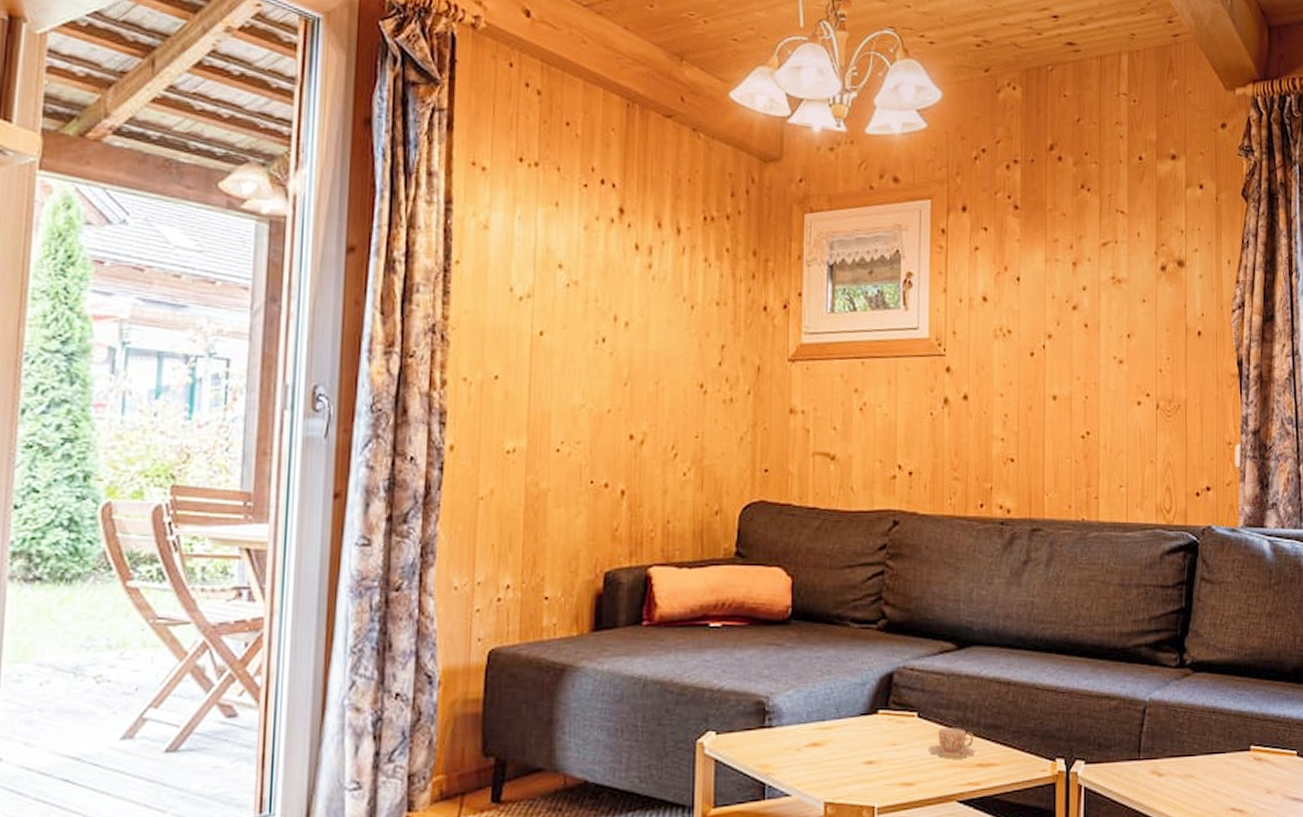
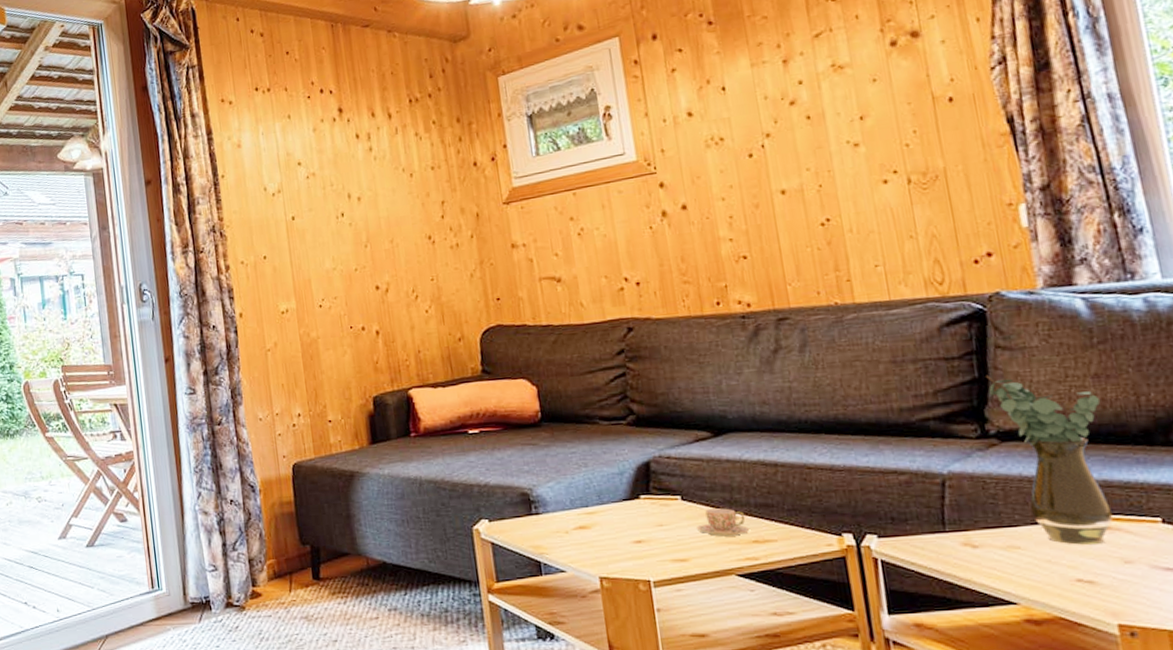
vase: none [1191,605,1269,775] -> present [986,374,1113,545]

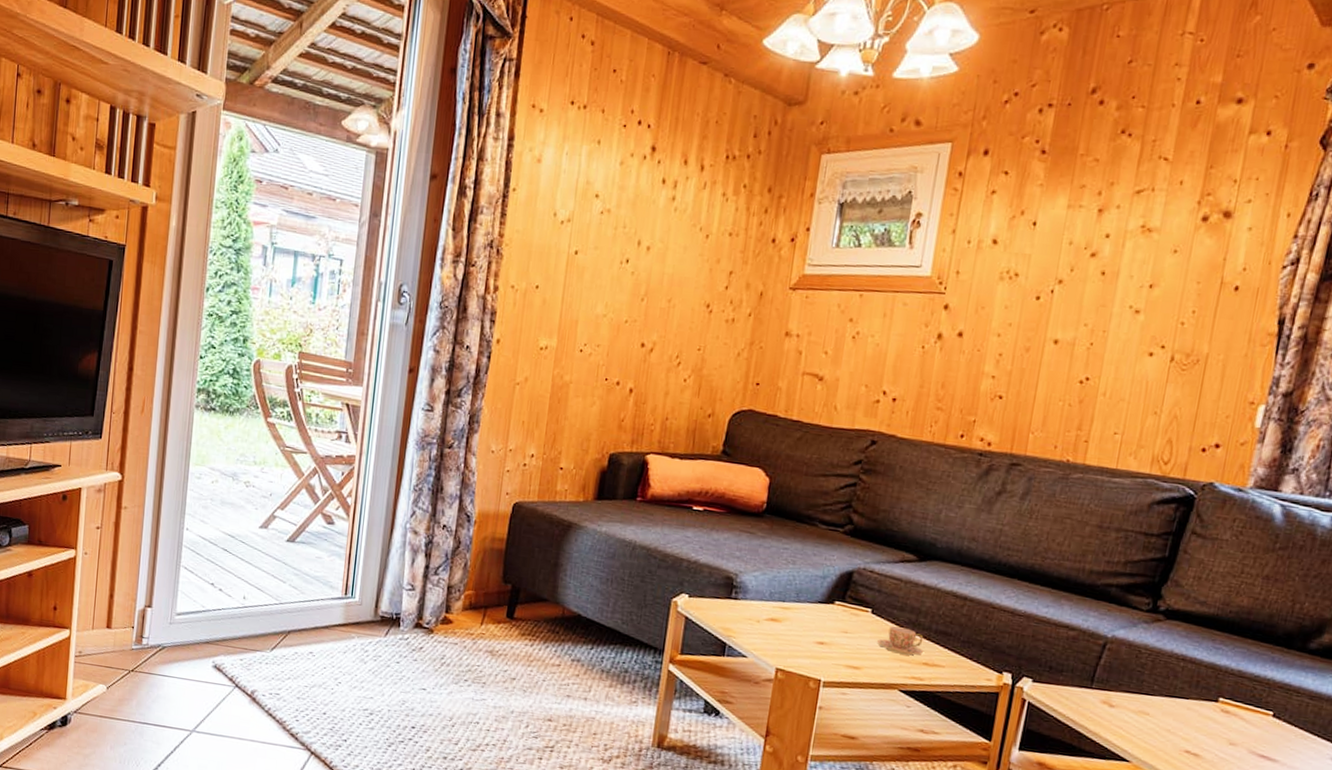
vase: present [986,374,1113,545] -> none [1169,556,1263,724]

